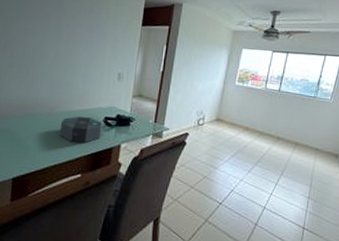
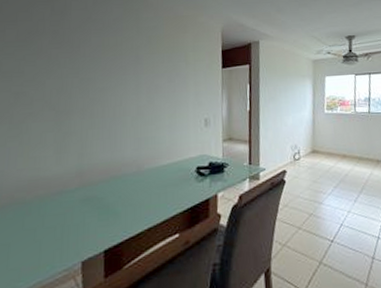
speaker: present [59,116,102,143] -> none [150,169,195,199]

